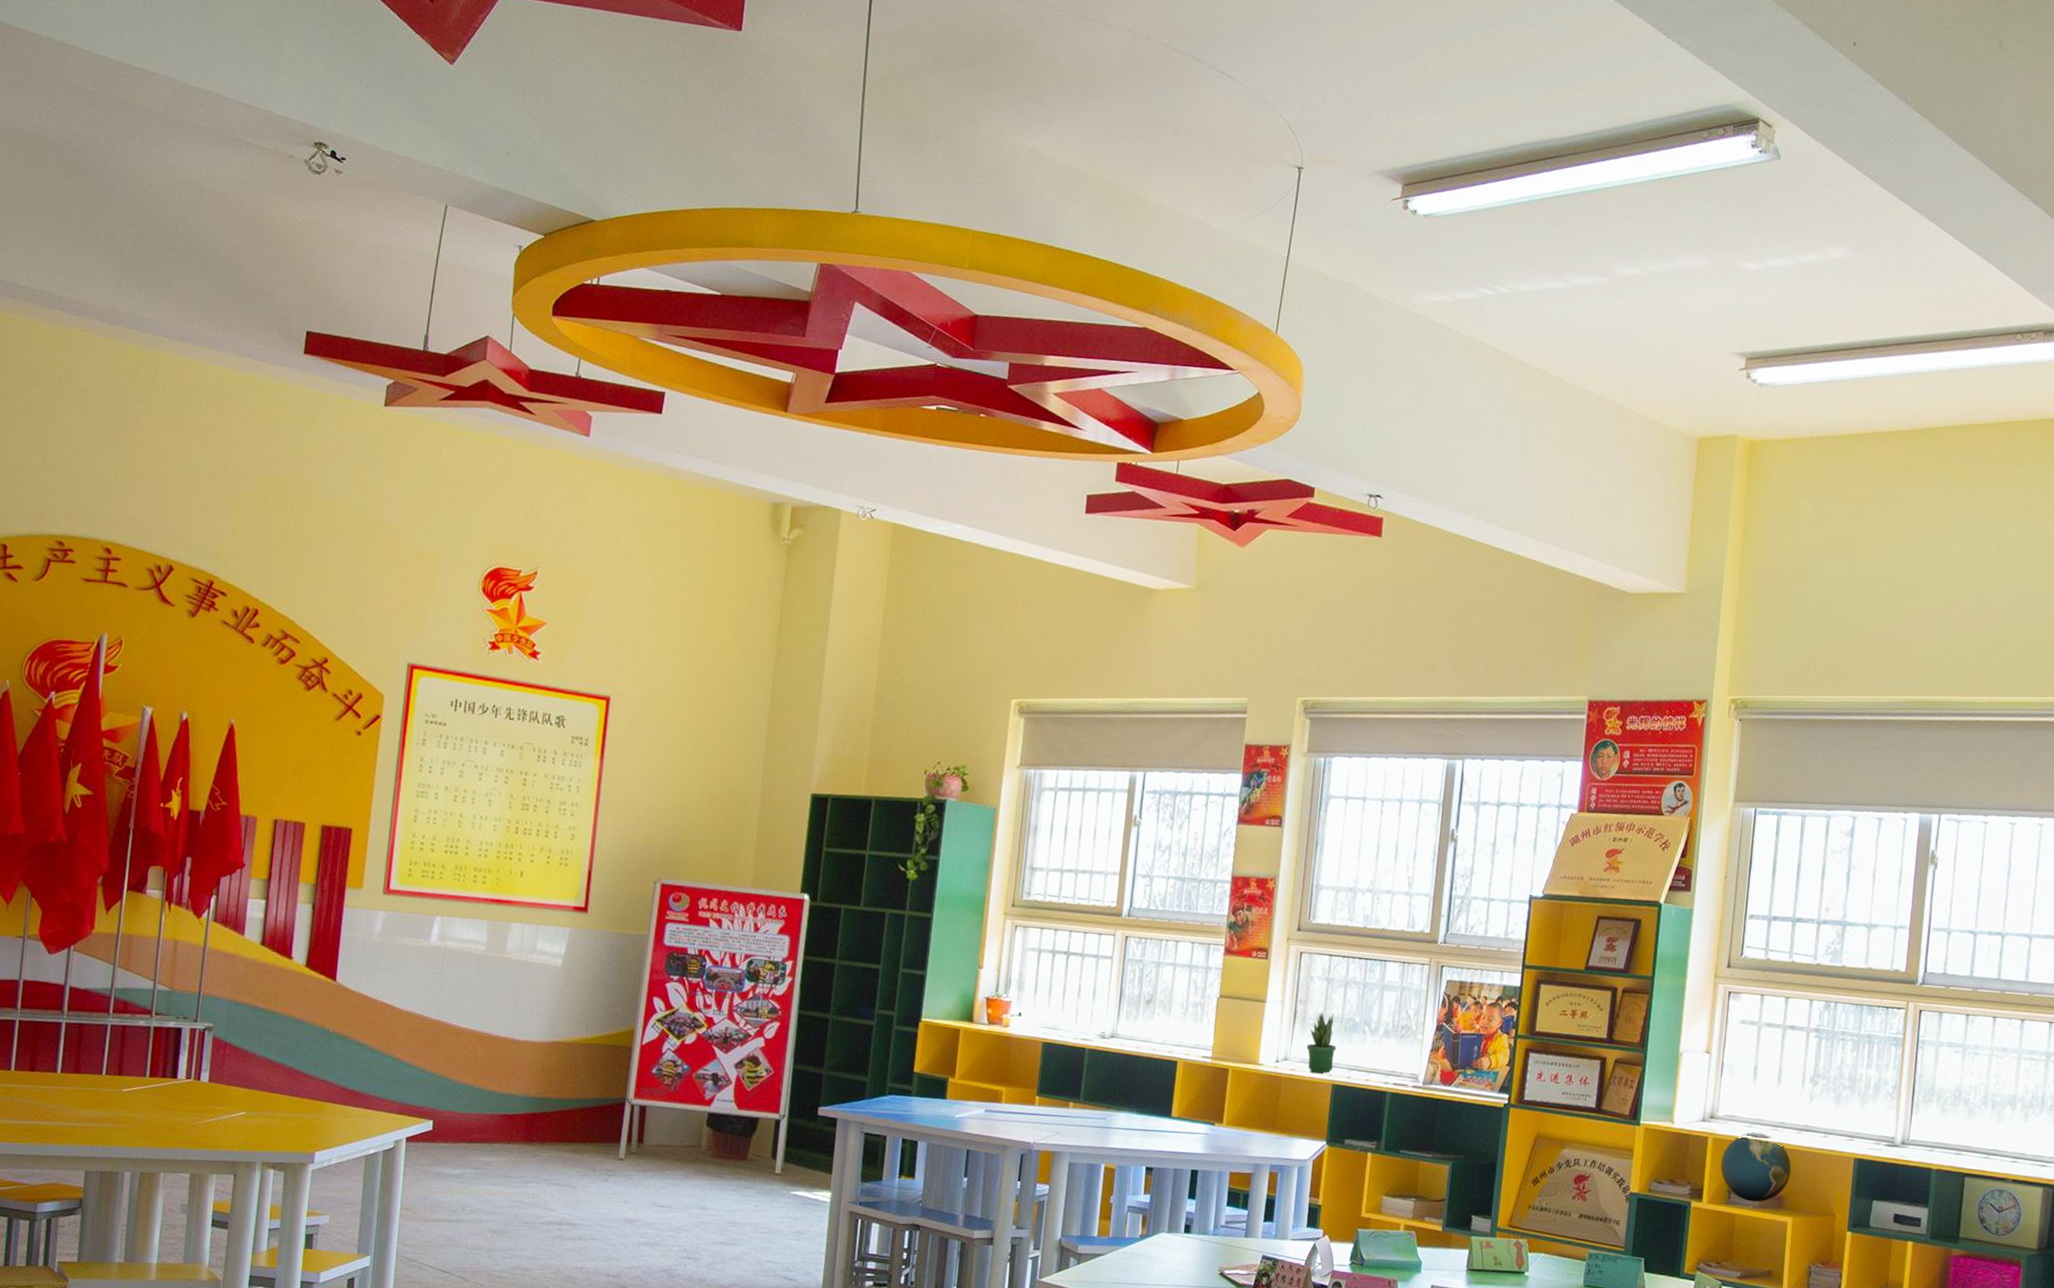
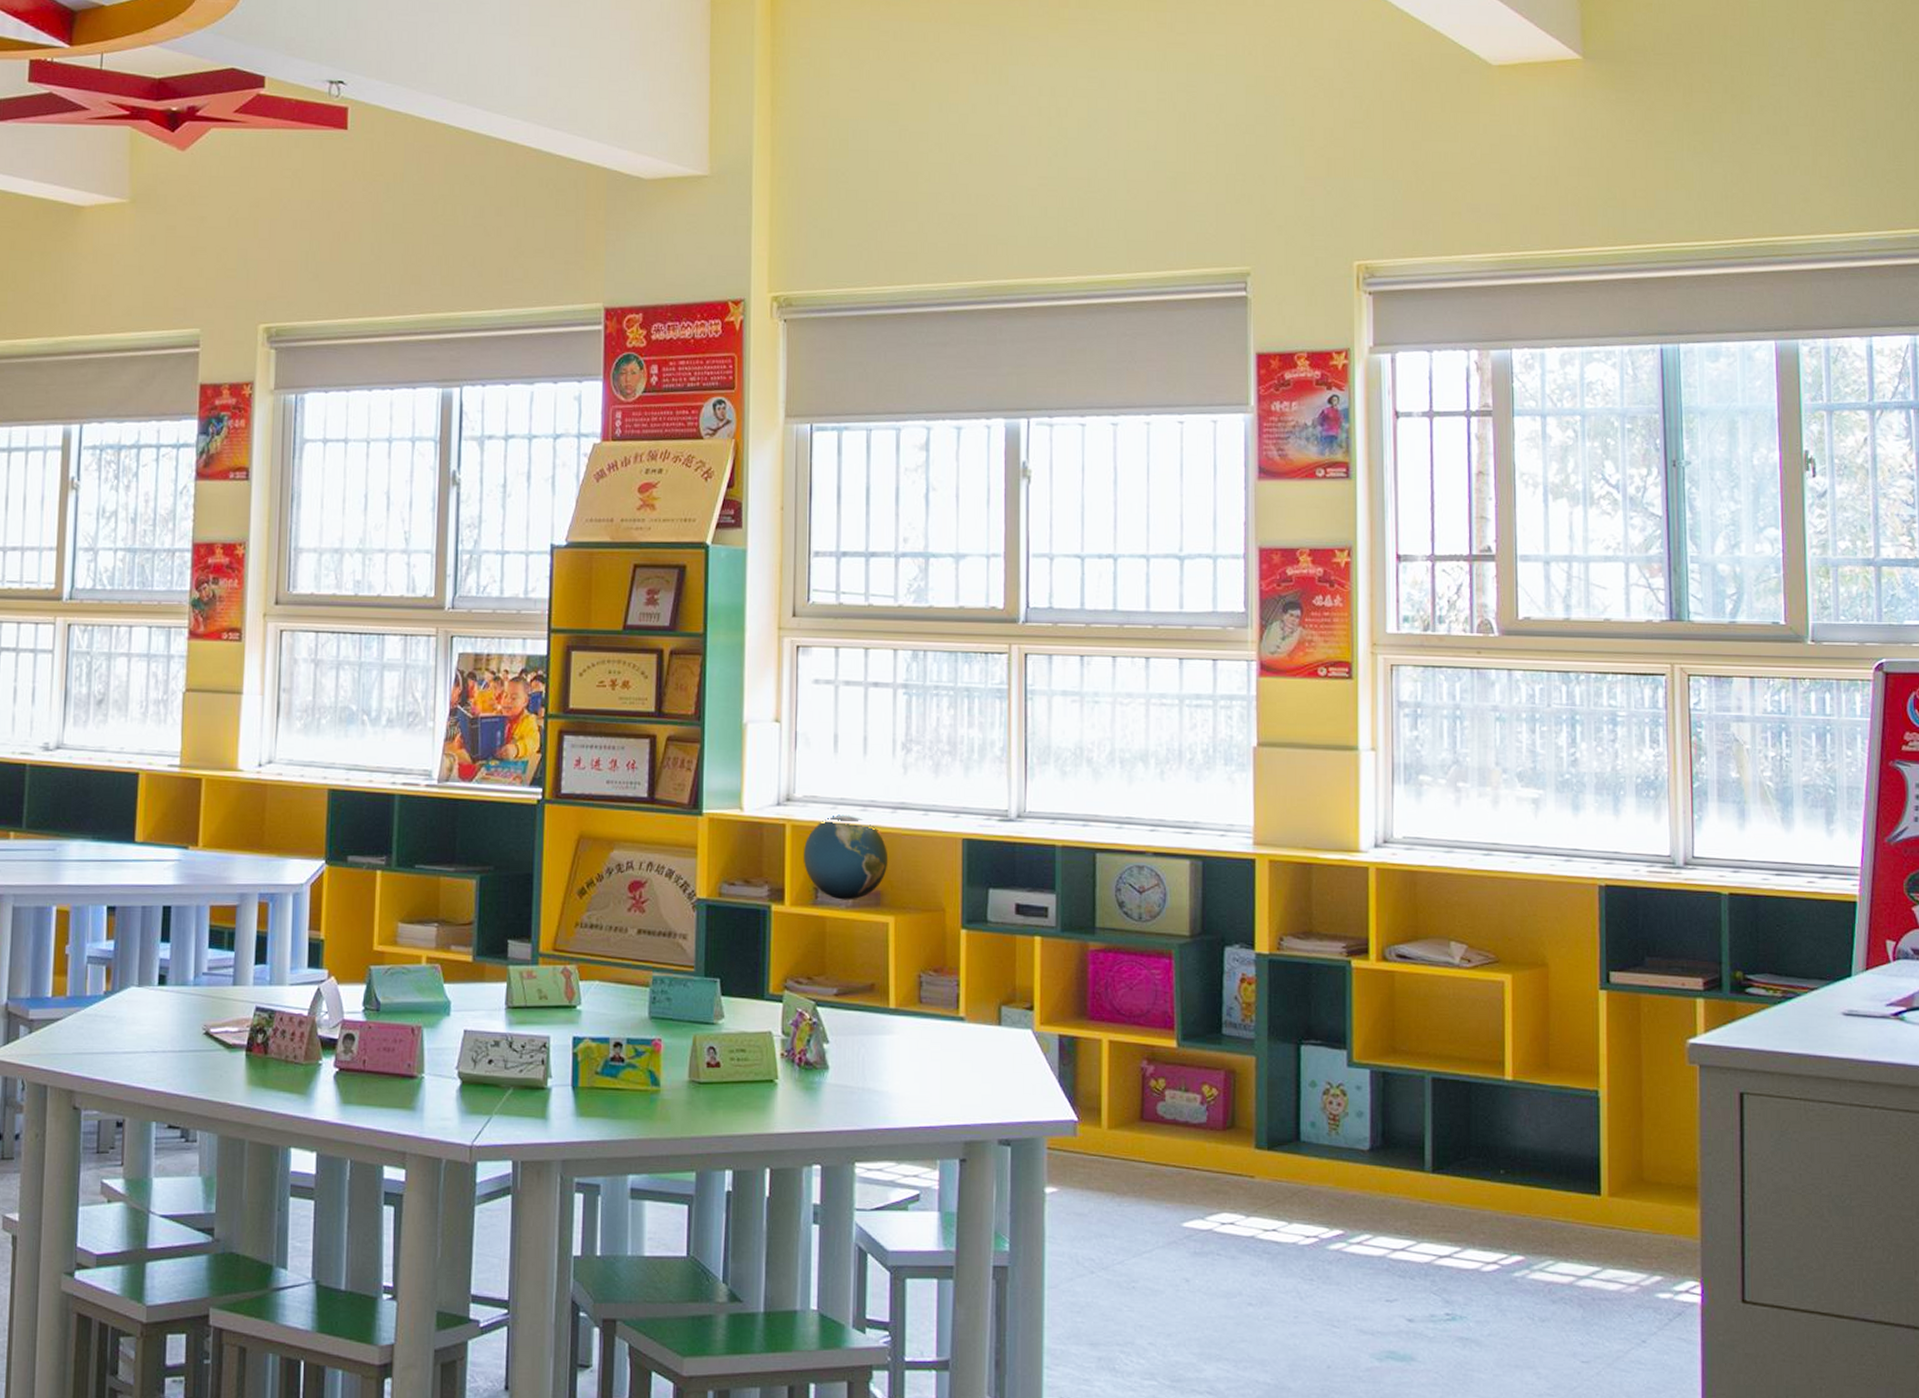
planter: present [1307,1012,1336,1074] -> none [295,701,330,776]

